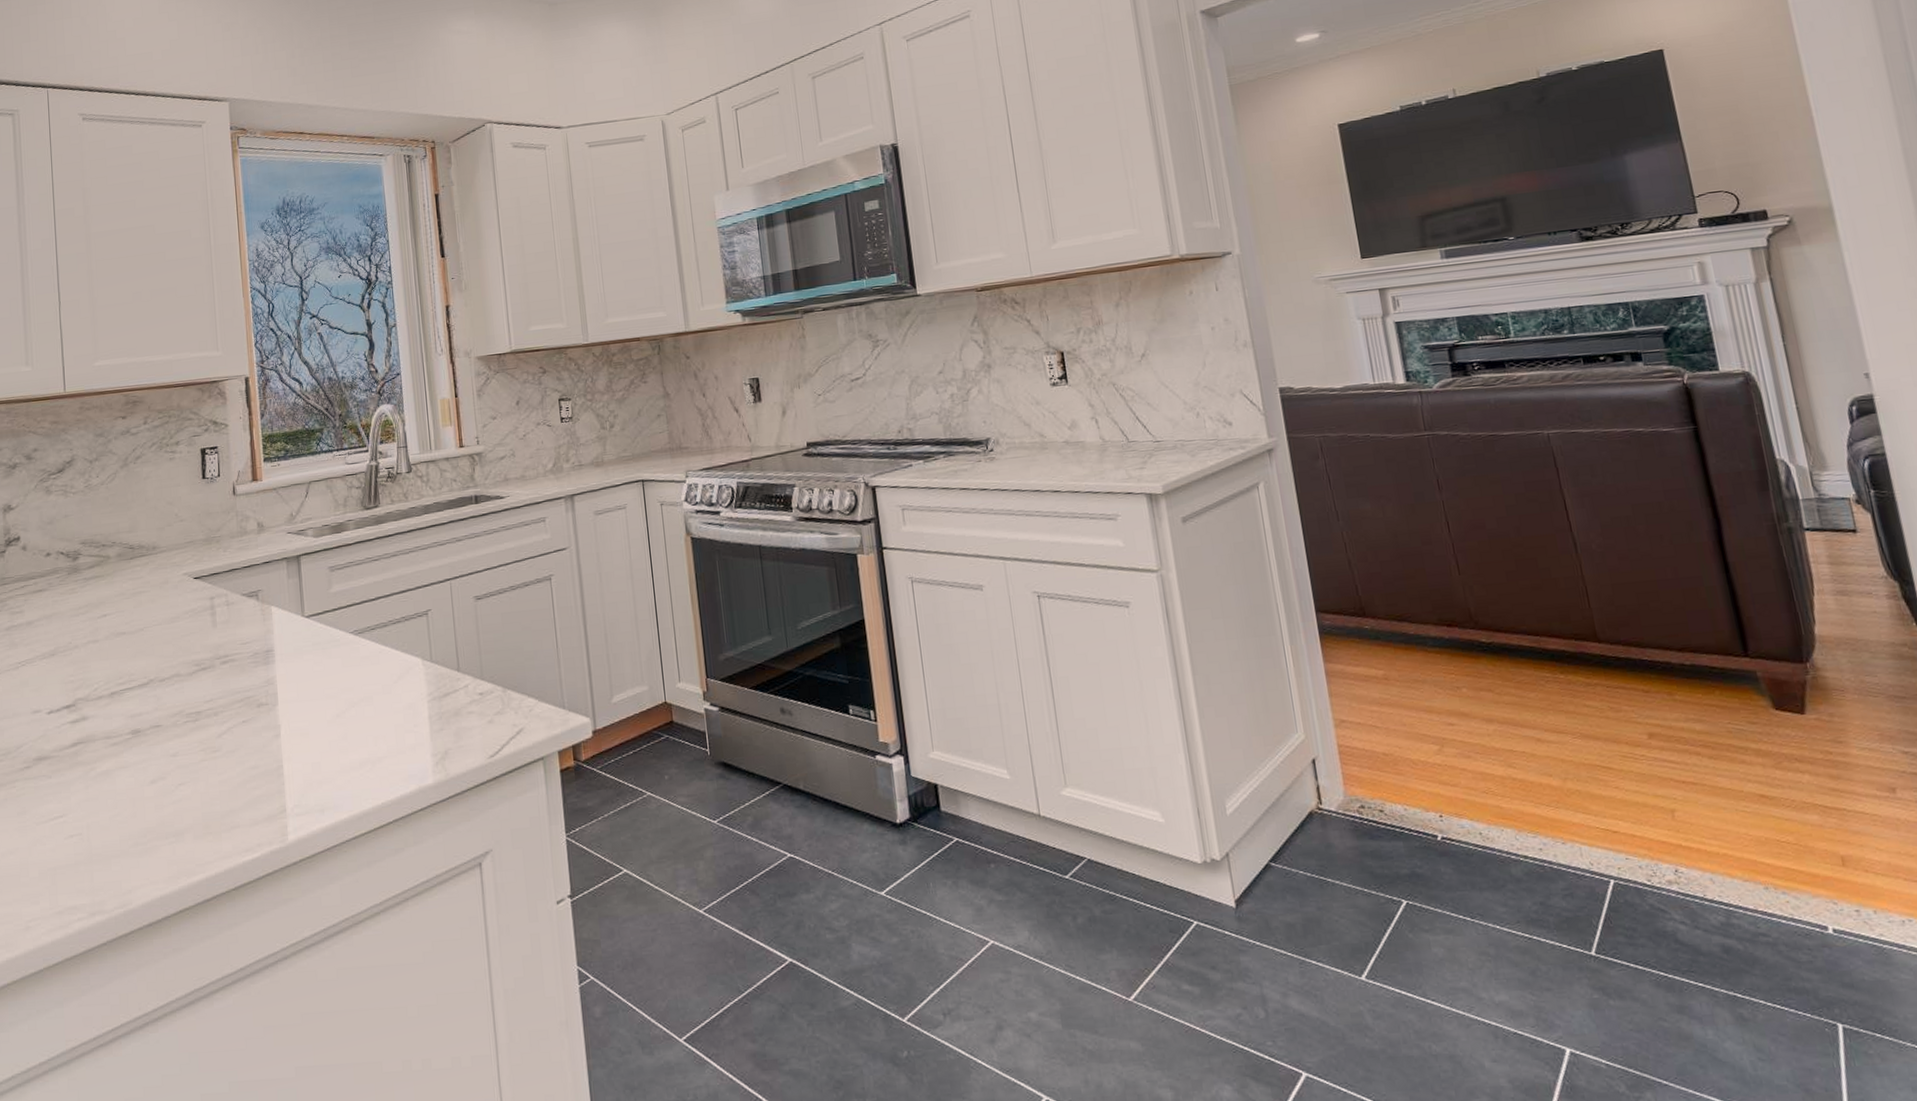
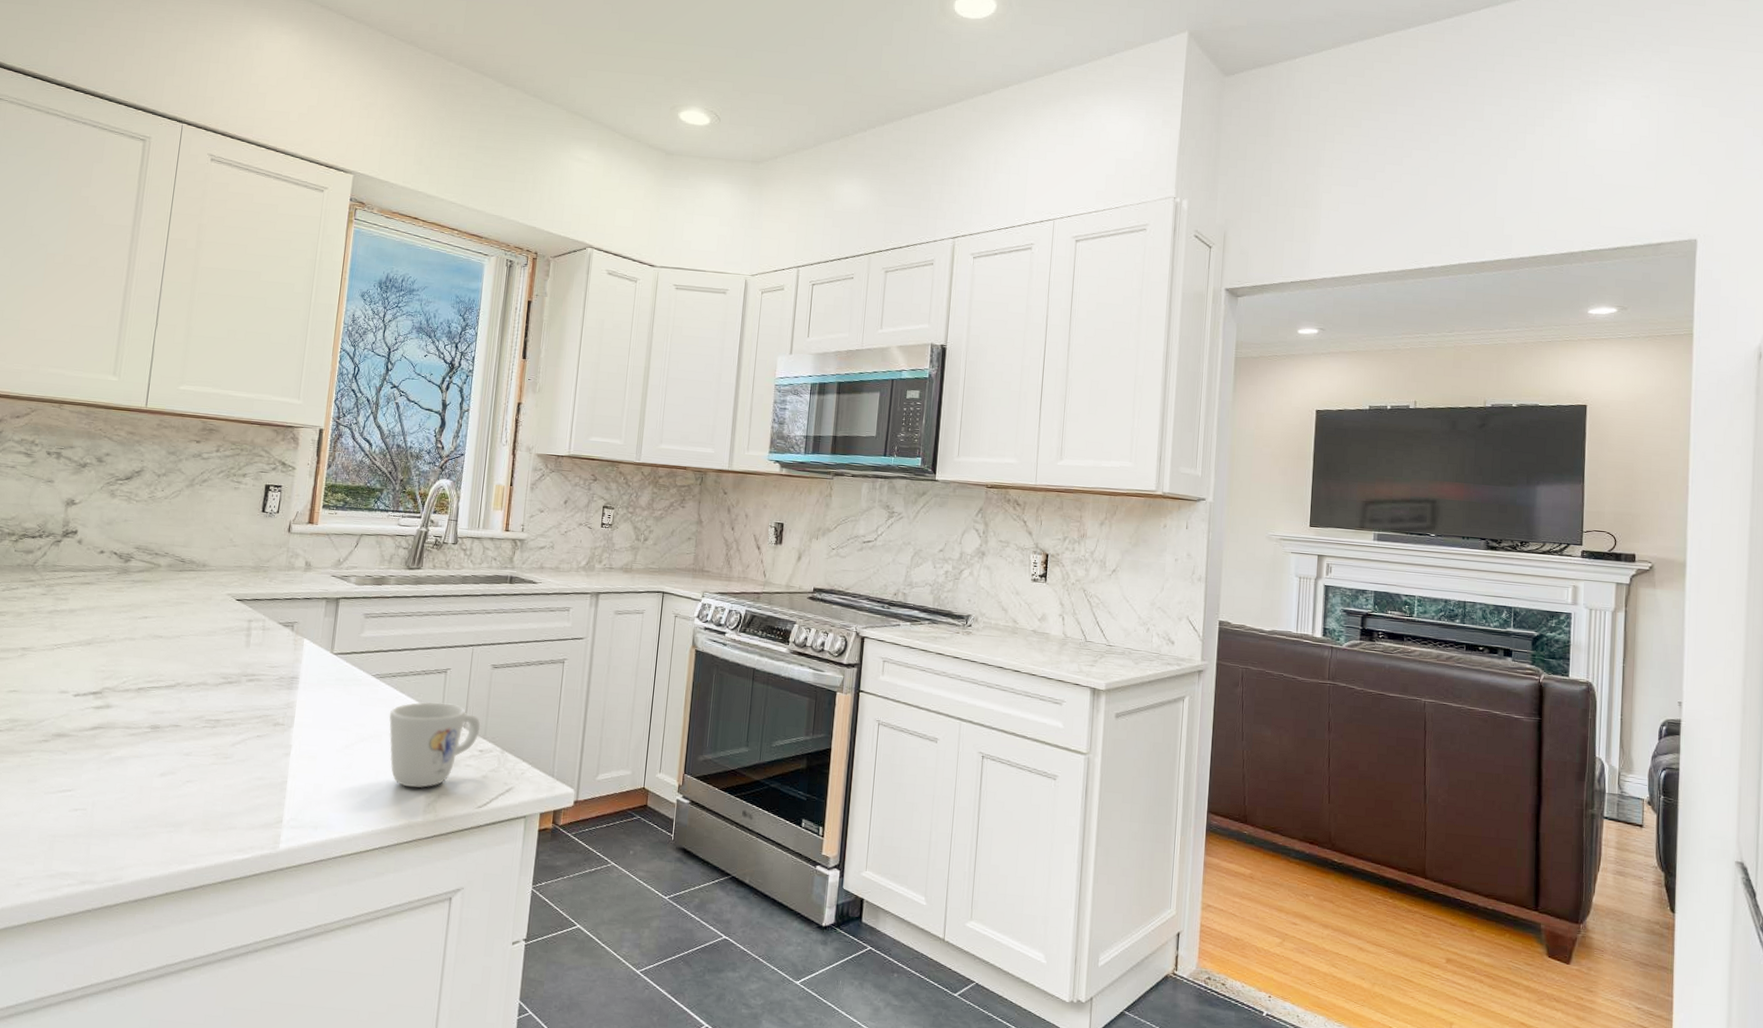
mug: none [376,647,476,749] -> present [389,701,481,788]

